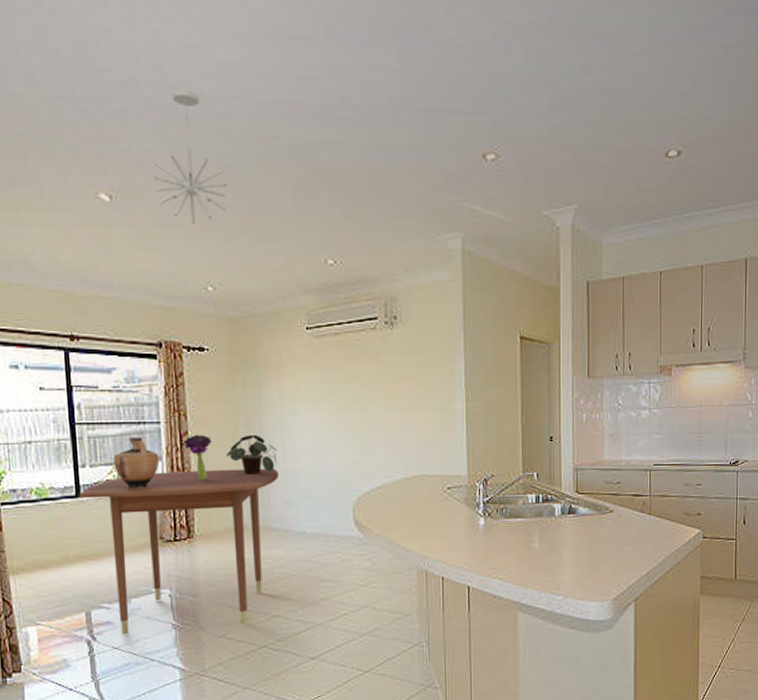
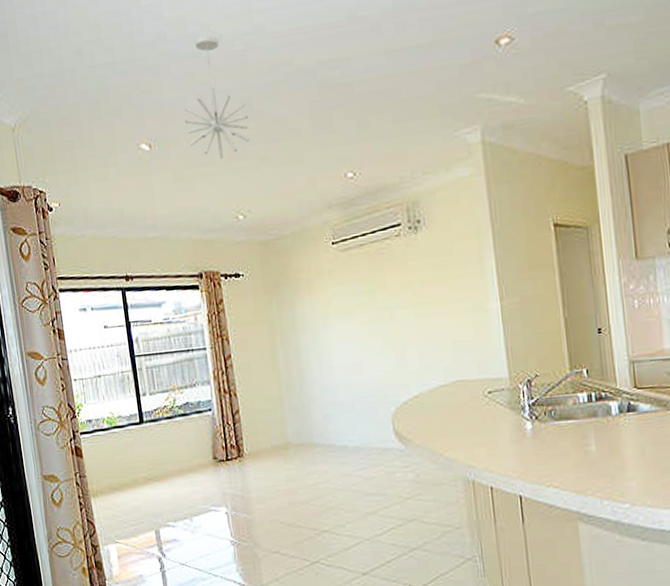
dining table: present [79,468,280,635] -> none [142,384,318,552]
ceramic jug: present [113,436,160,490] -> none [168,363,208,415]
bouquet: present [183,434,212,481] -> none [227,356,253,402]
potted plant: present [226,434,278,474] -> none [266,352,315,392]

